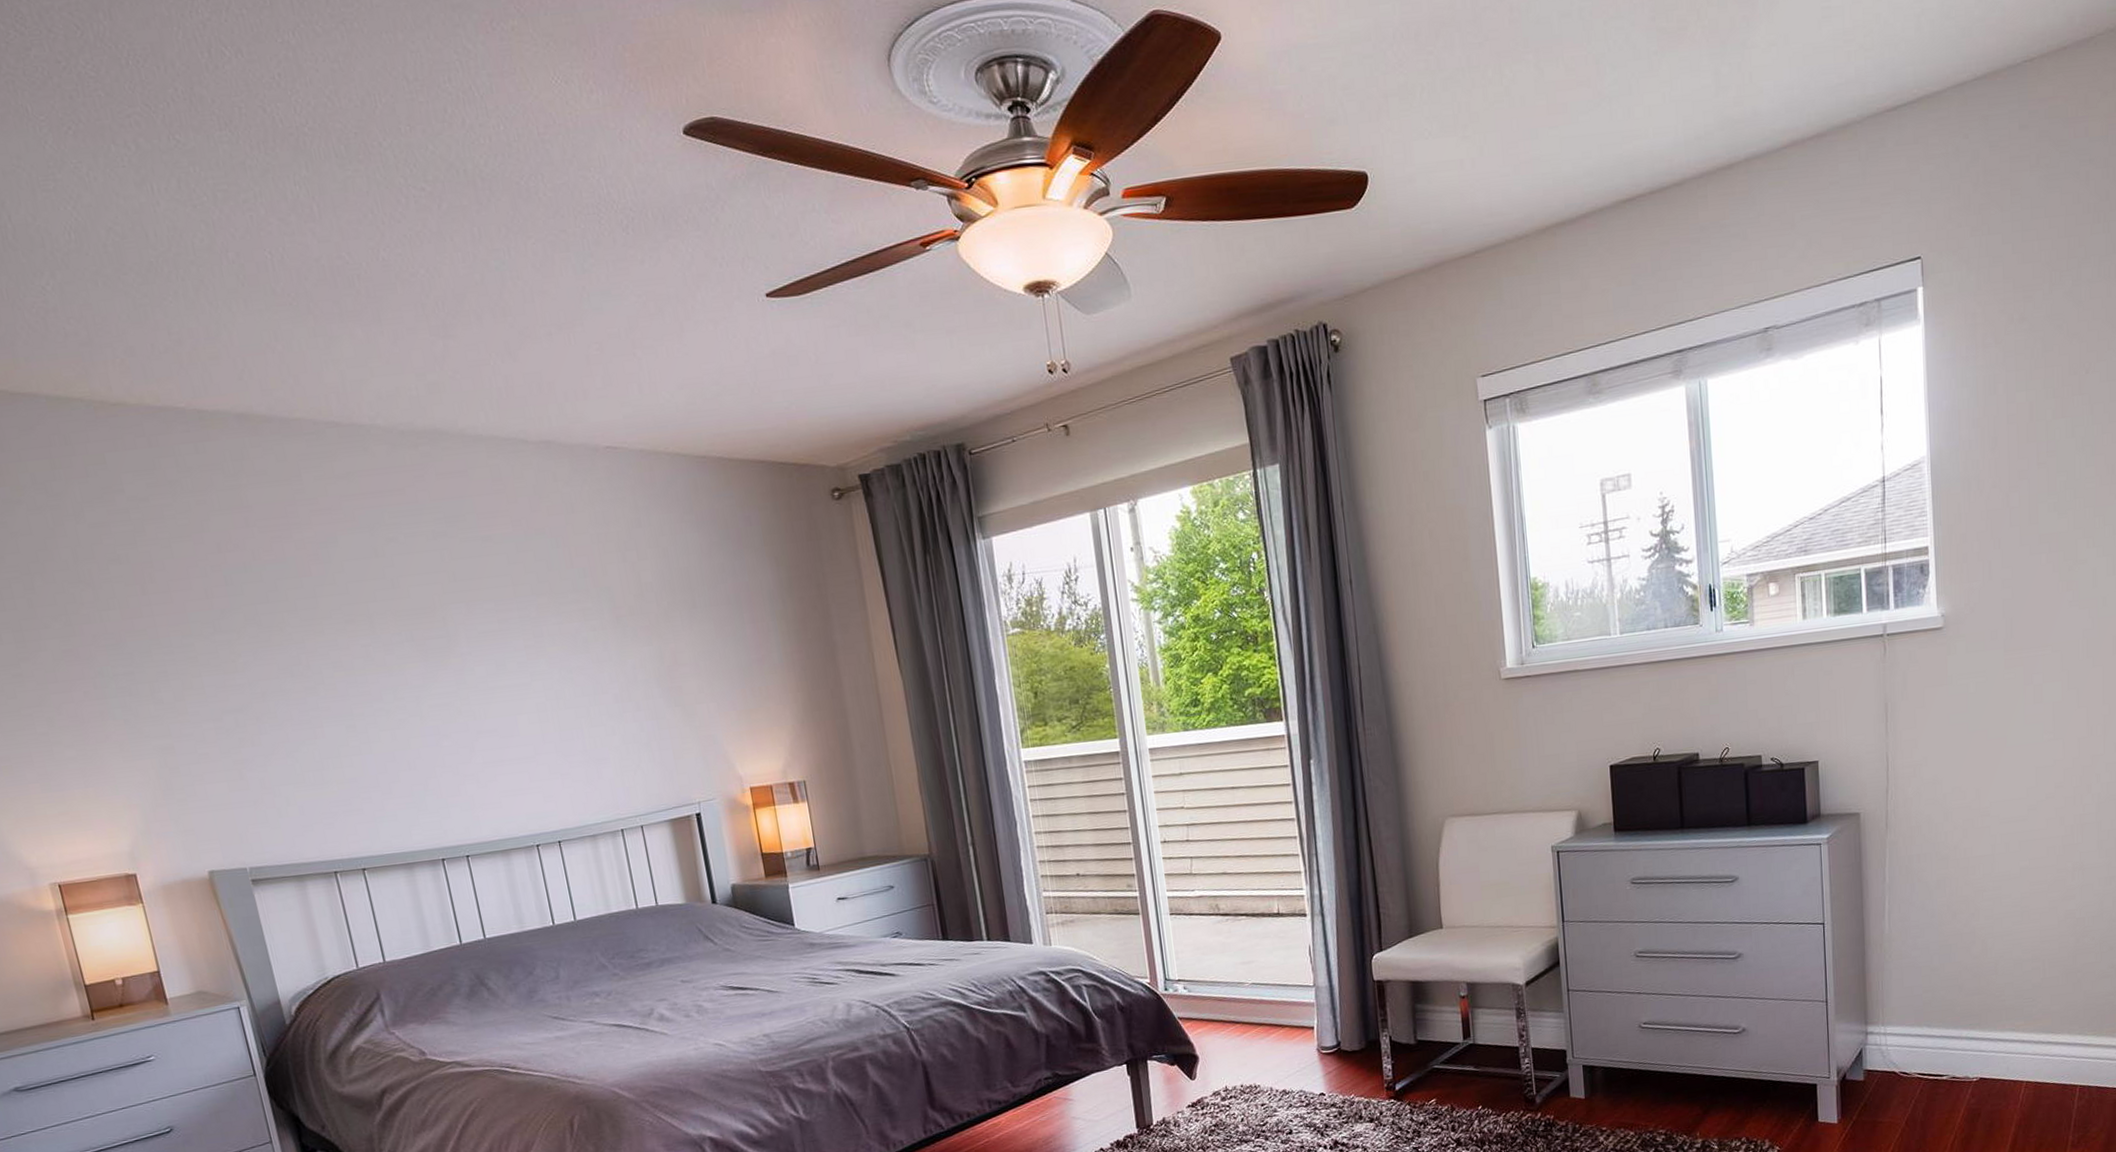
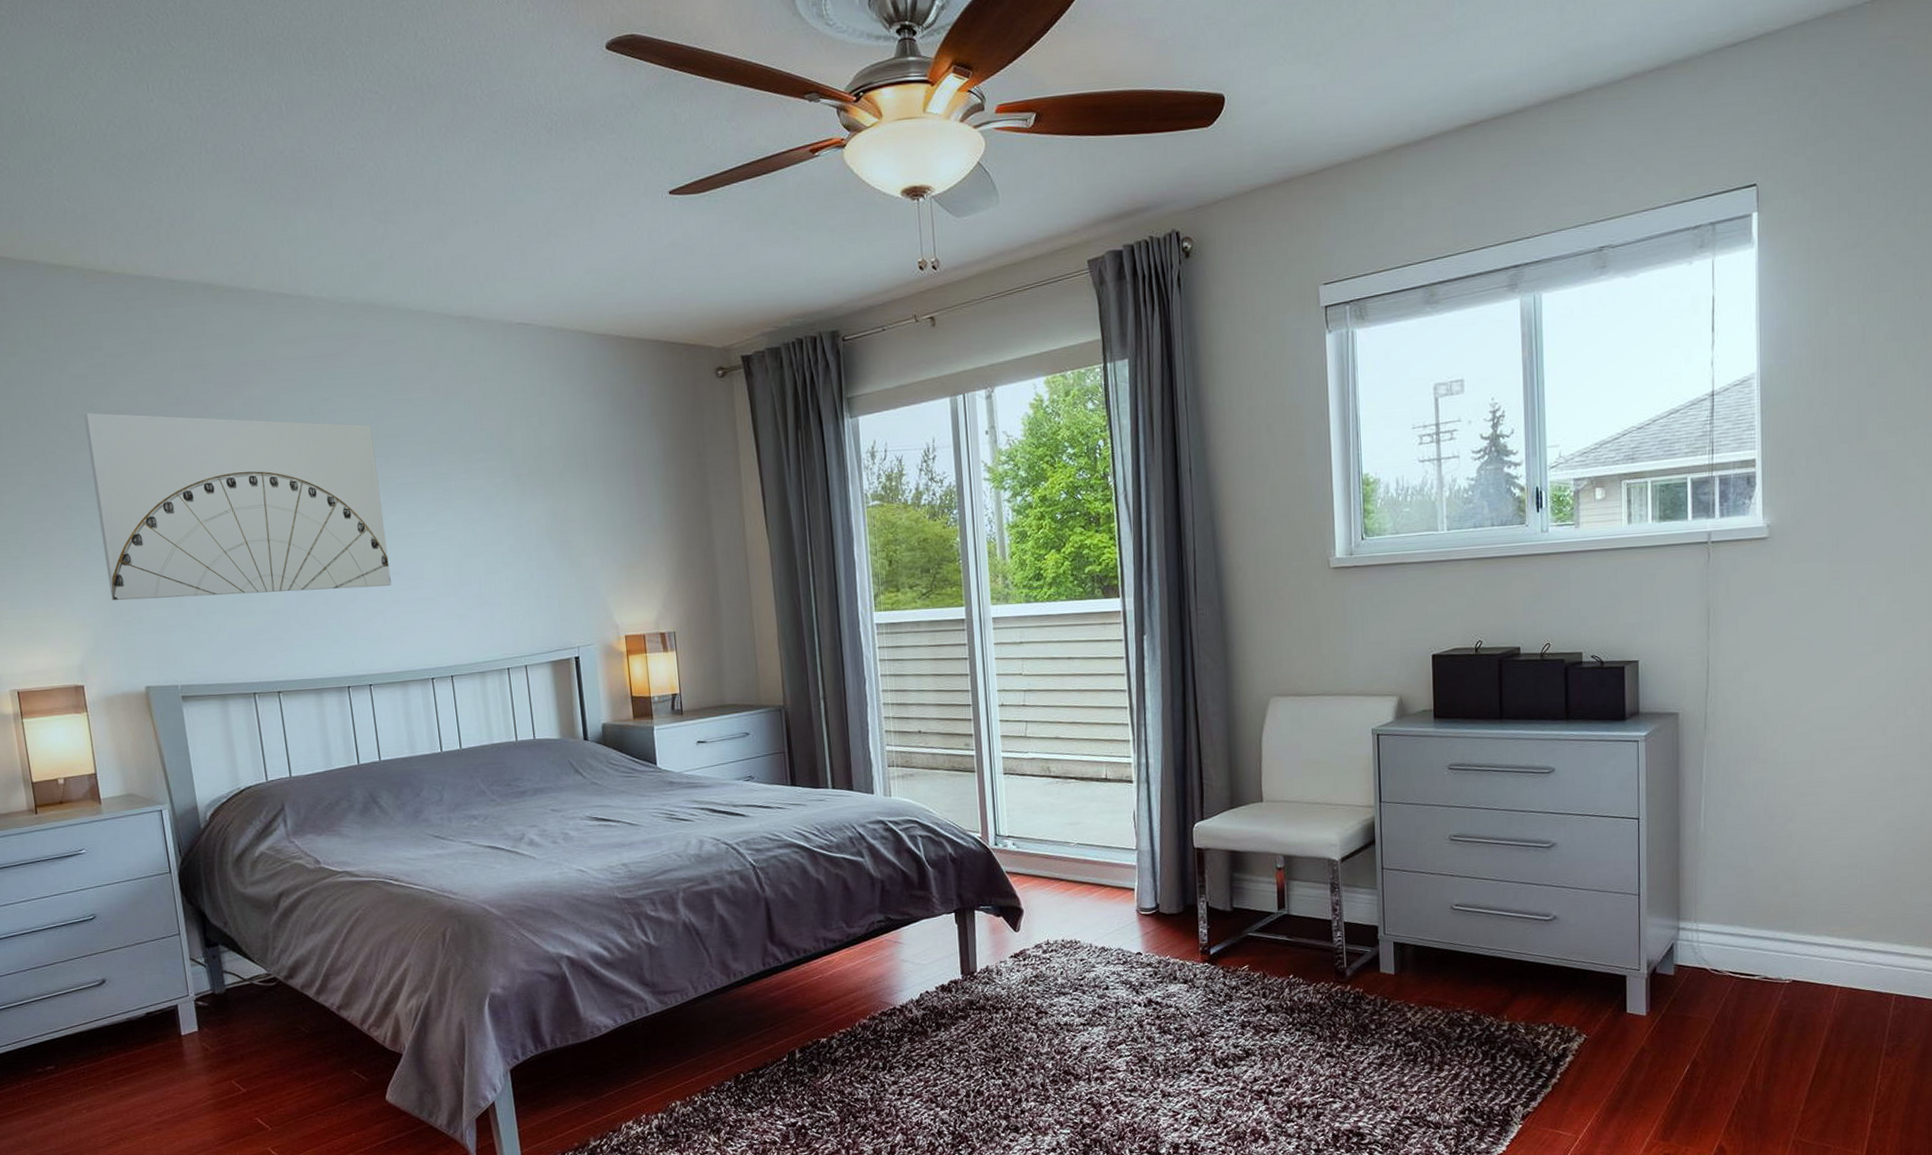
wall art: none [109,565,483,777] -> present [84,412,392,600]

